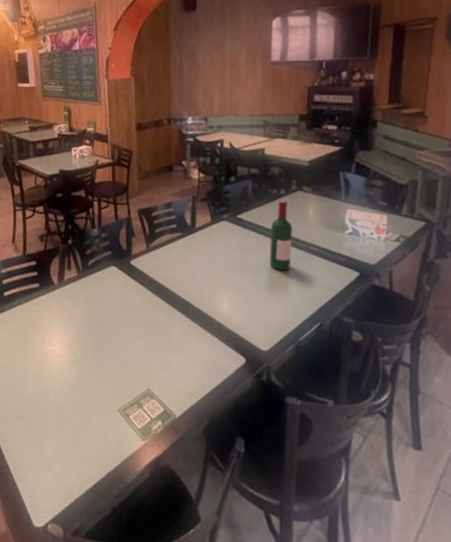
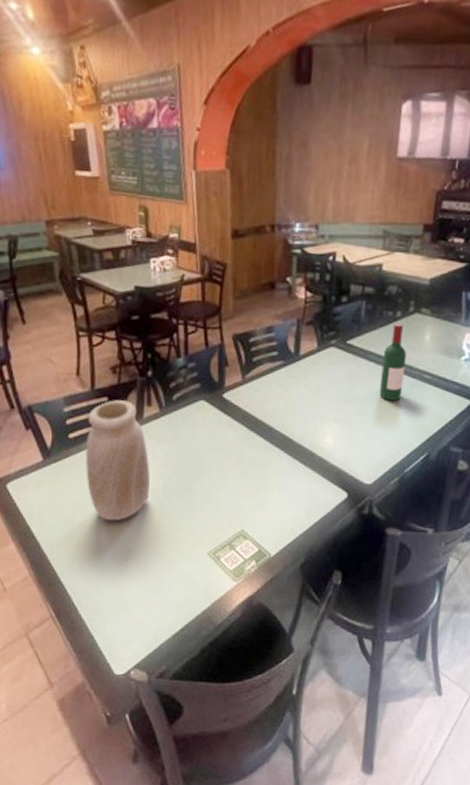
vase: none [15,264,69,373] -> present [84,400,150,521]

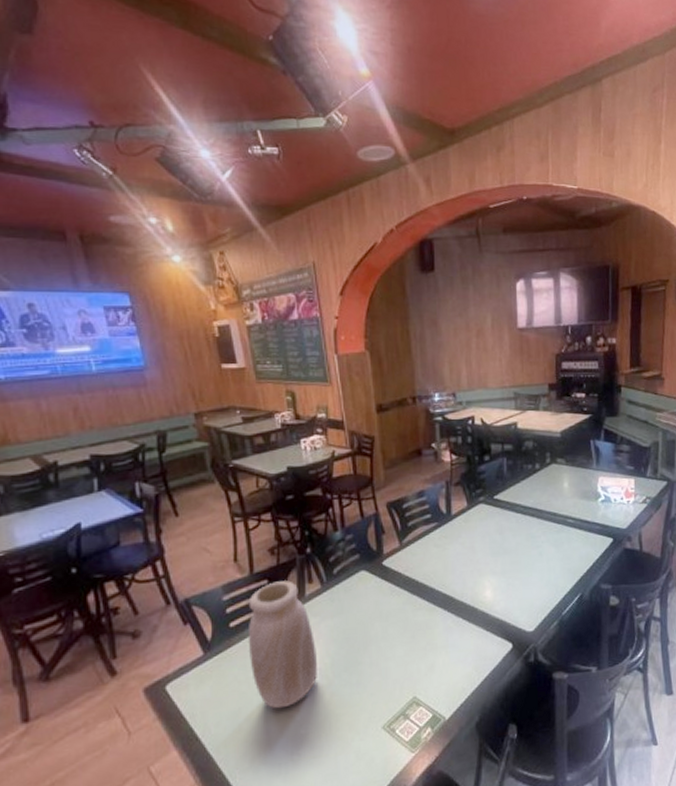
wine bottle: present [379,323,406,401] -> none [528,474,550,548]

